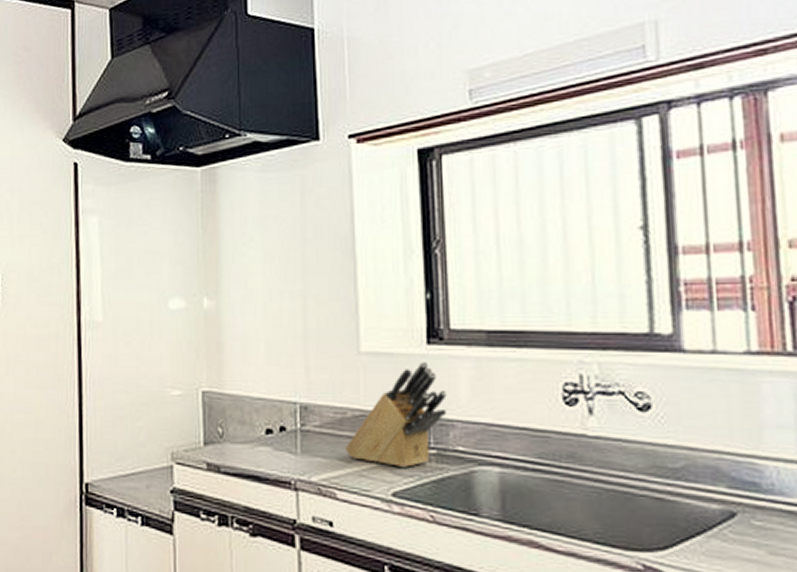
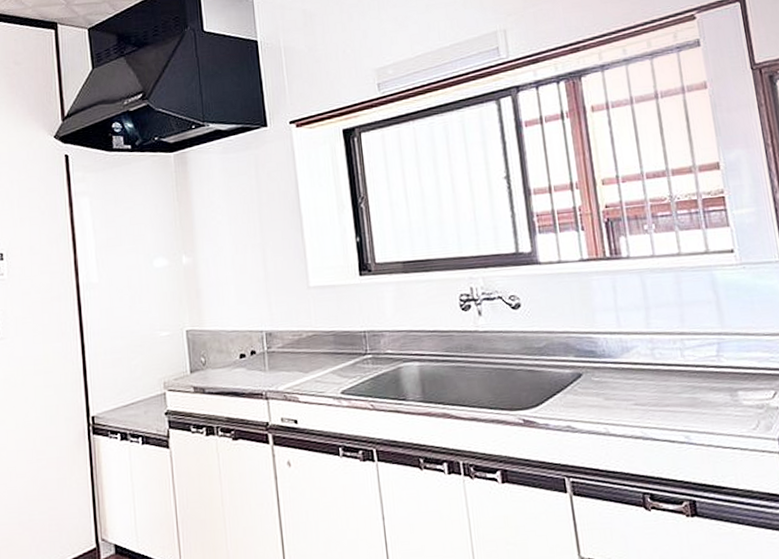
knife block: present [345,360,447,469] -> none [303,288,378,372]

